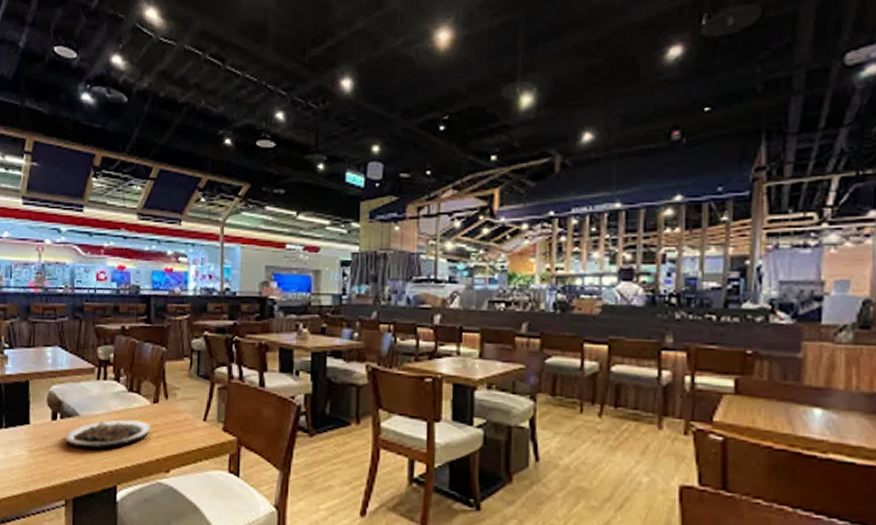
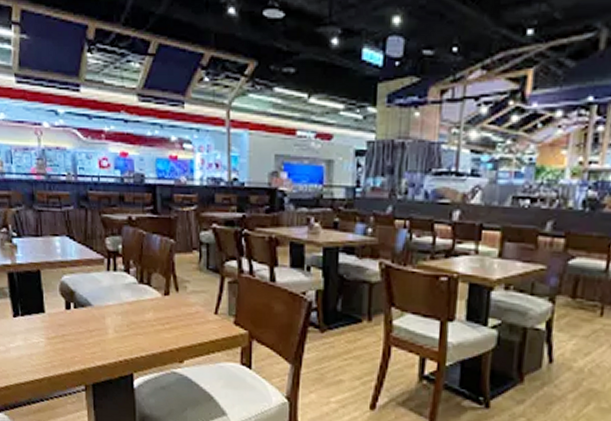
plate: present [65,419,151,449] -> none [80,311,163,339]

